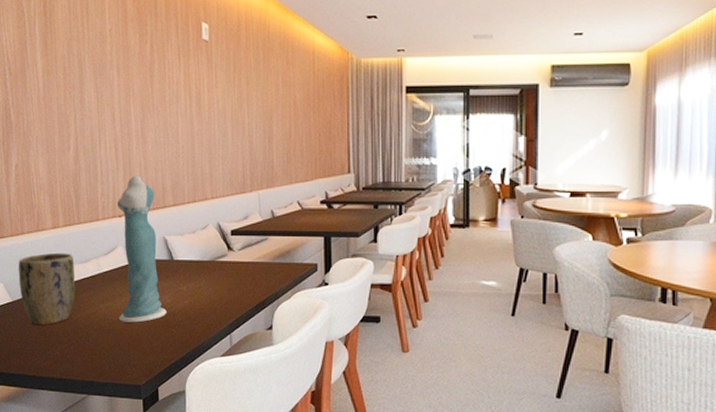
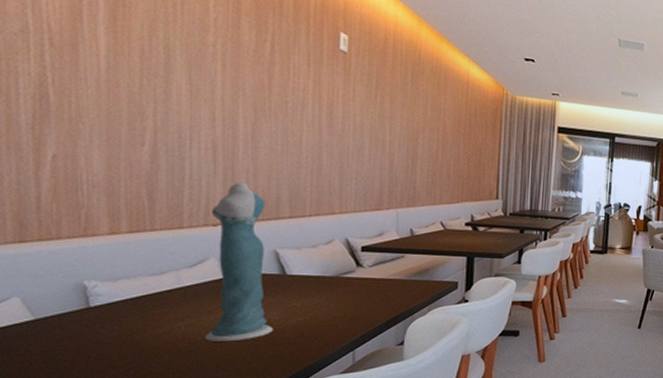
plant pot: present [18,252,76,326] -> none [47,262,142,348]

